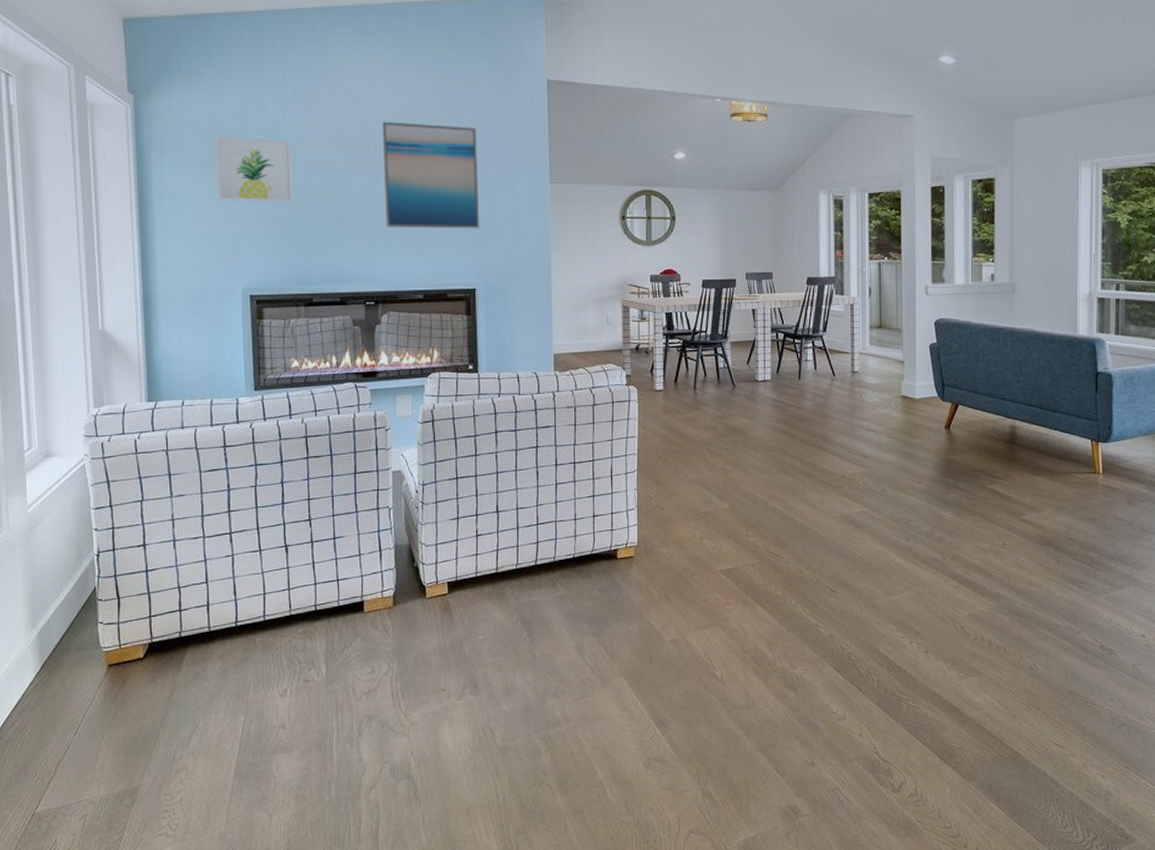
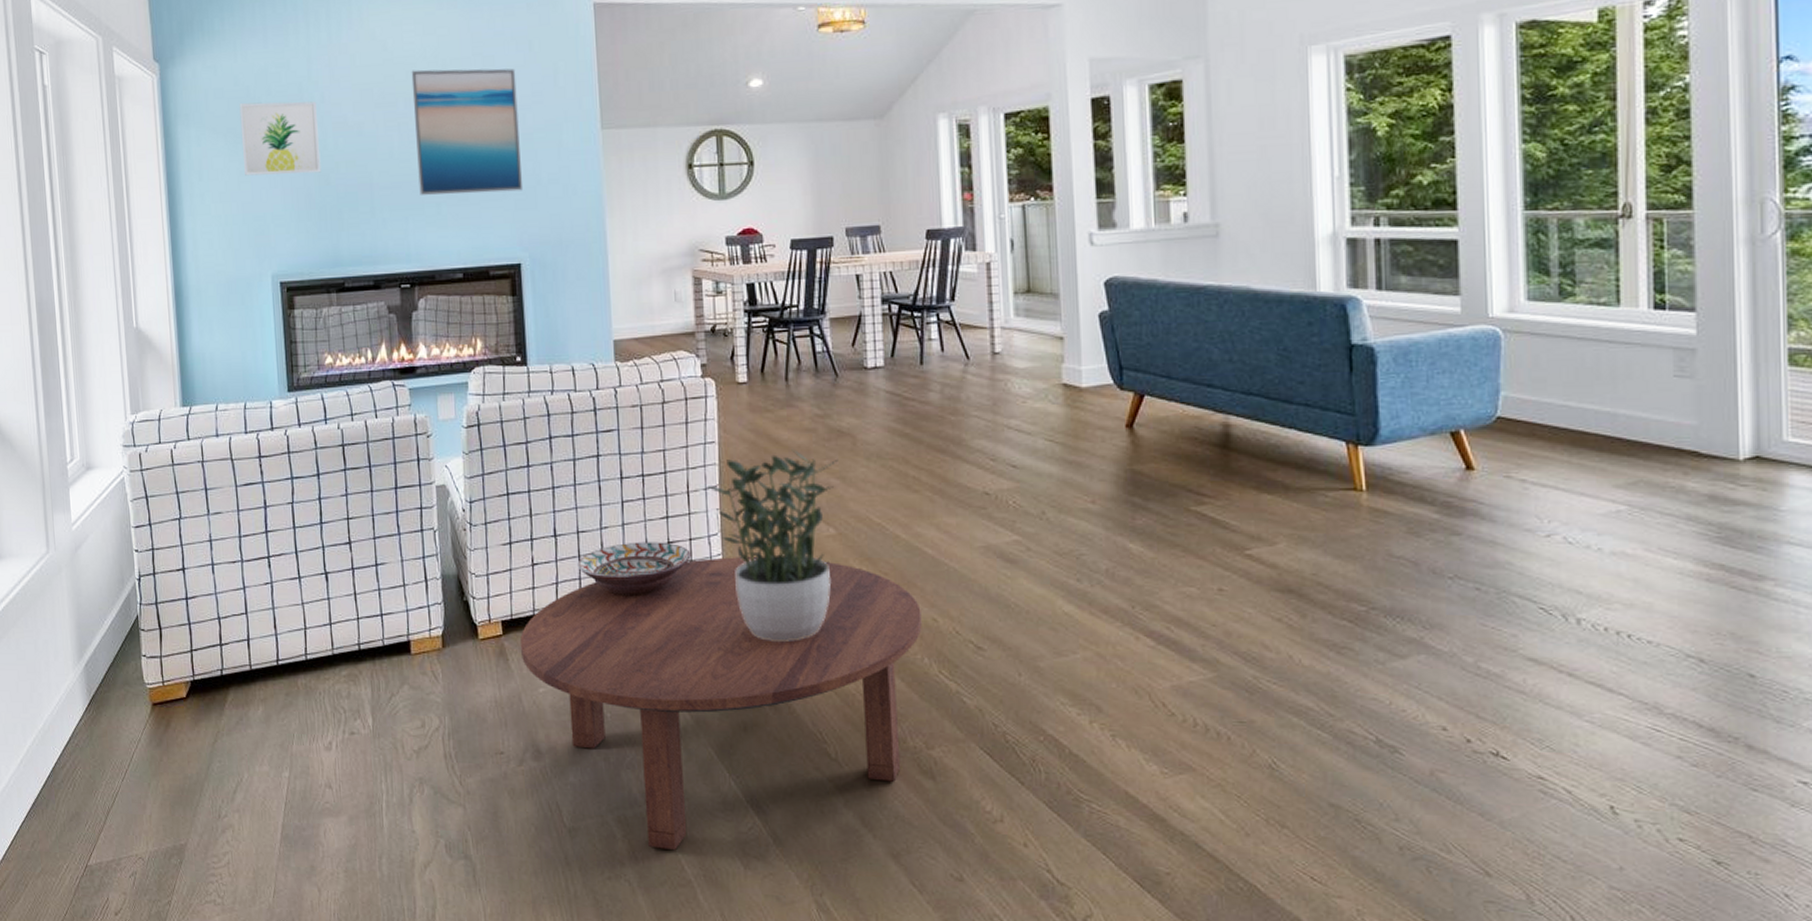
coffee table: none [463,526,791,759] -> present [519,557,922,851]
decorative bowl: none [516,515,612,559] -> present [577,542,691,595]
potted plant: none [628,443,733,591] -> present [708,450,839,641]

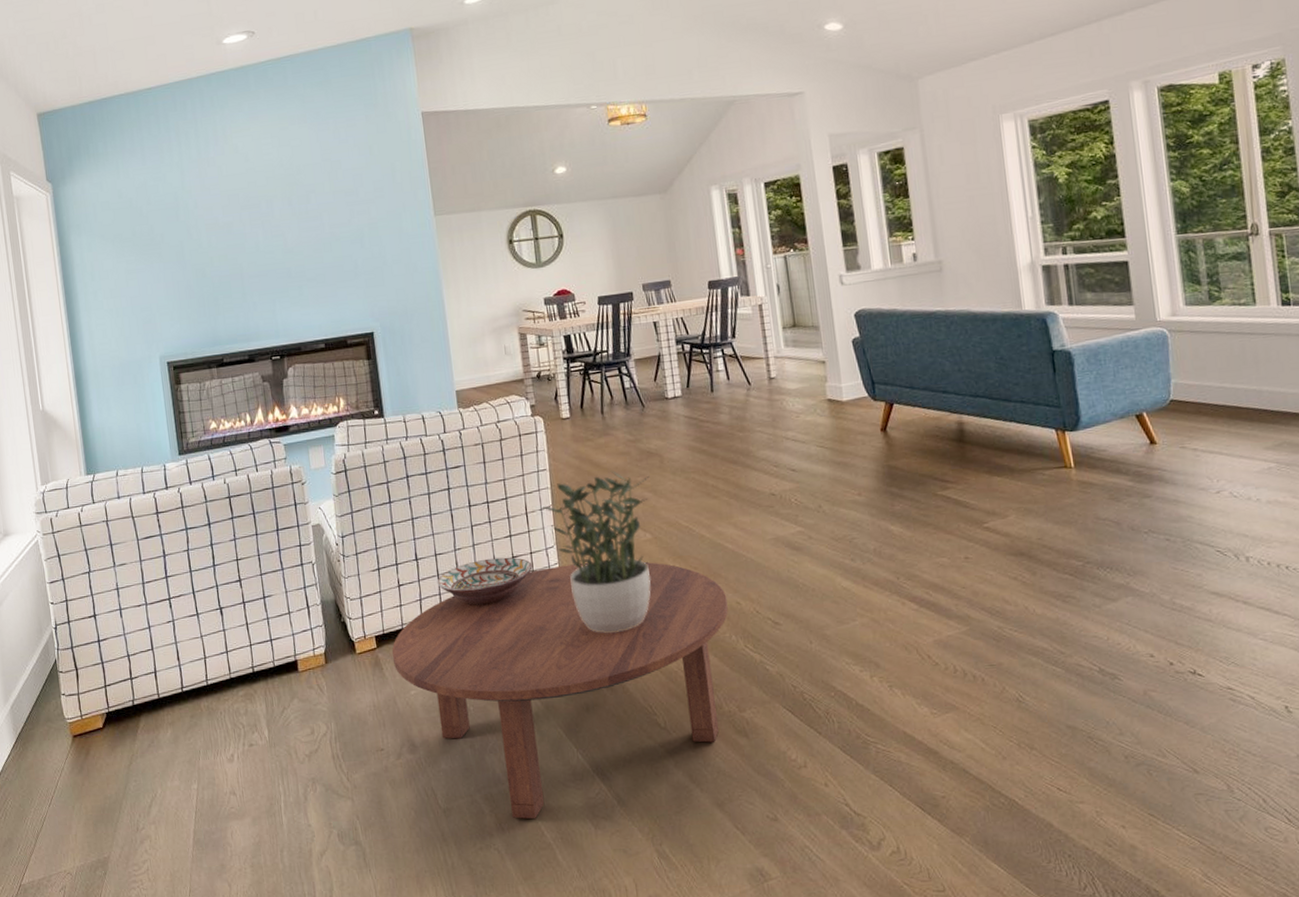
wall art: present [239,101,322,176] -> none [123,207,198,274]
wall art: present [411,68,524,195] -> none [270,170,372,280]

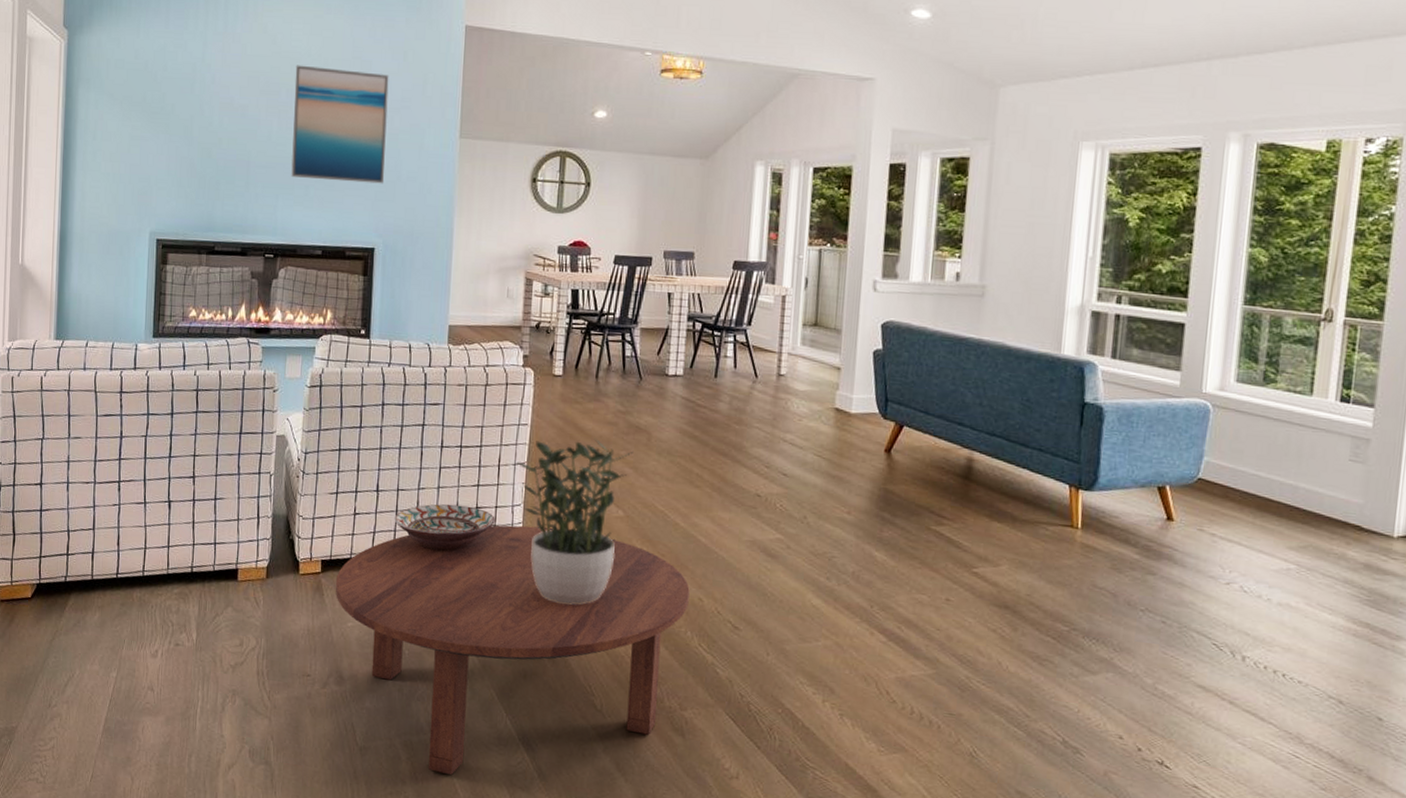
wall art: none [270,170,372,280] -> present [291,65,389,184]

